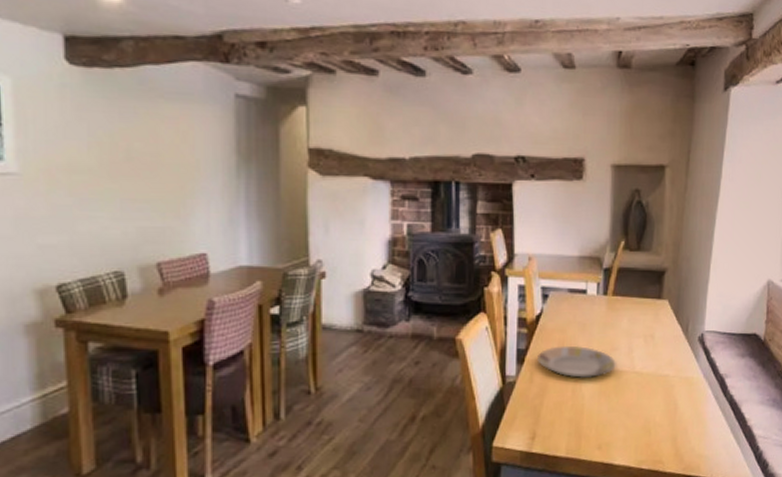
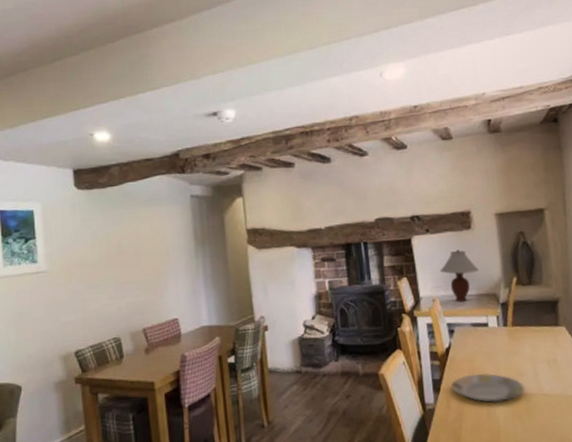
table lamp: none [541,202,585,264] -> present [440,250,479,302]

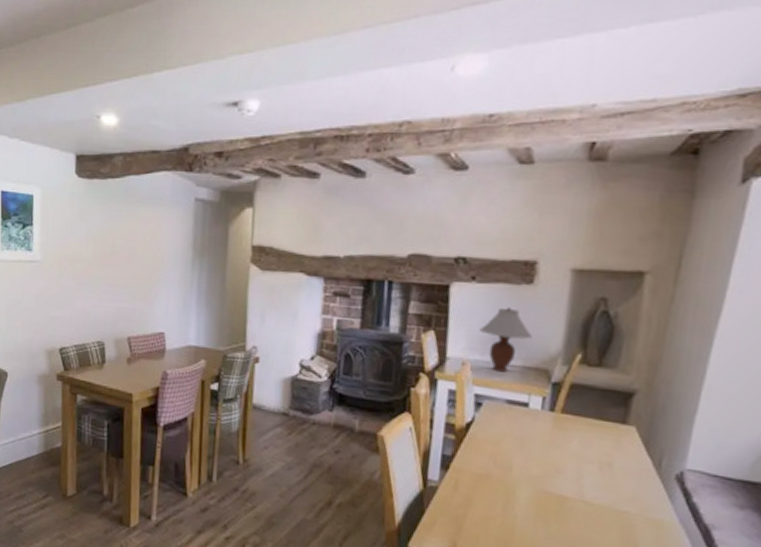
plate: present [451,372,525,403] -> none [464,458,560,499]

